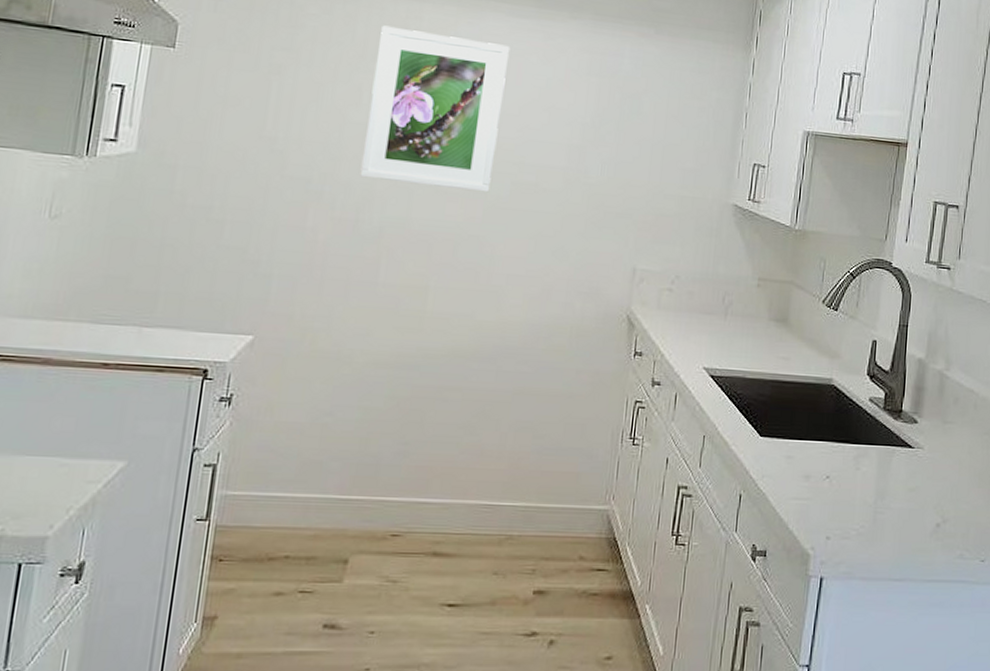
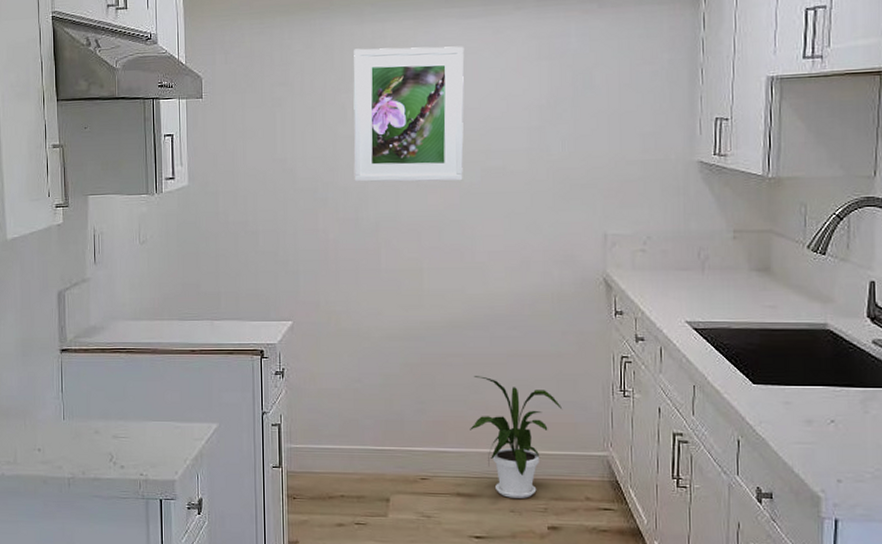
house plant: none [459,415,566,558] -> present [470,376,562,498]

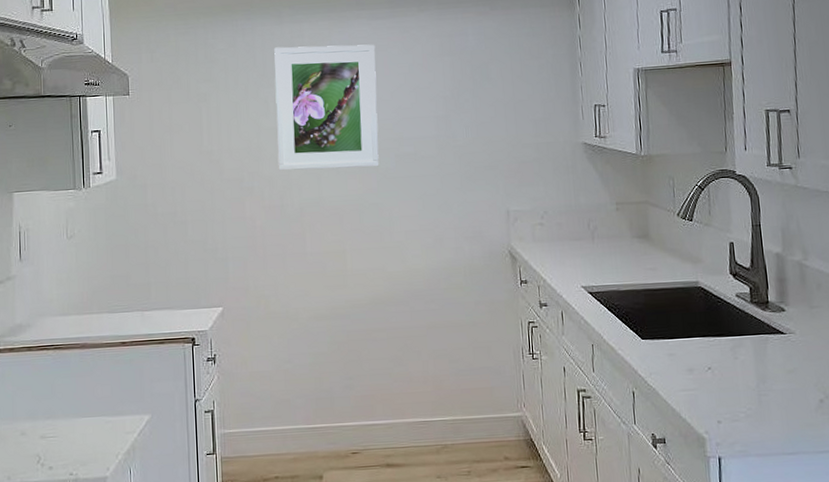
house plant: present [470,376,562,498] -> none [396,349,478,464]

